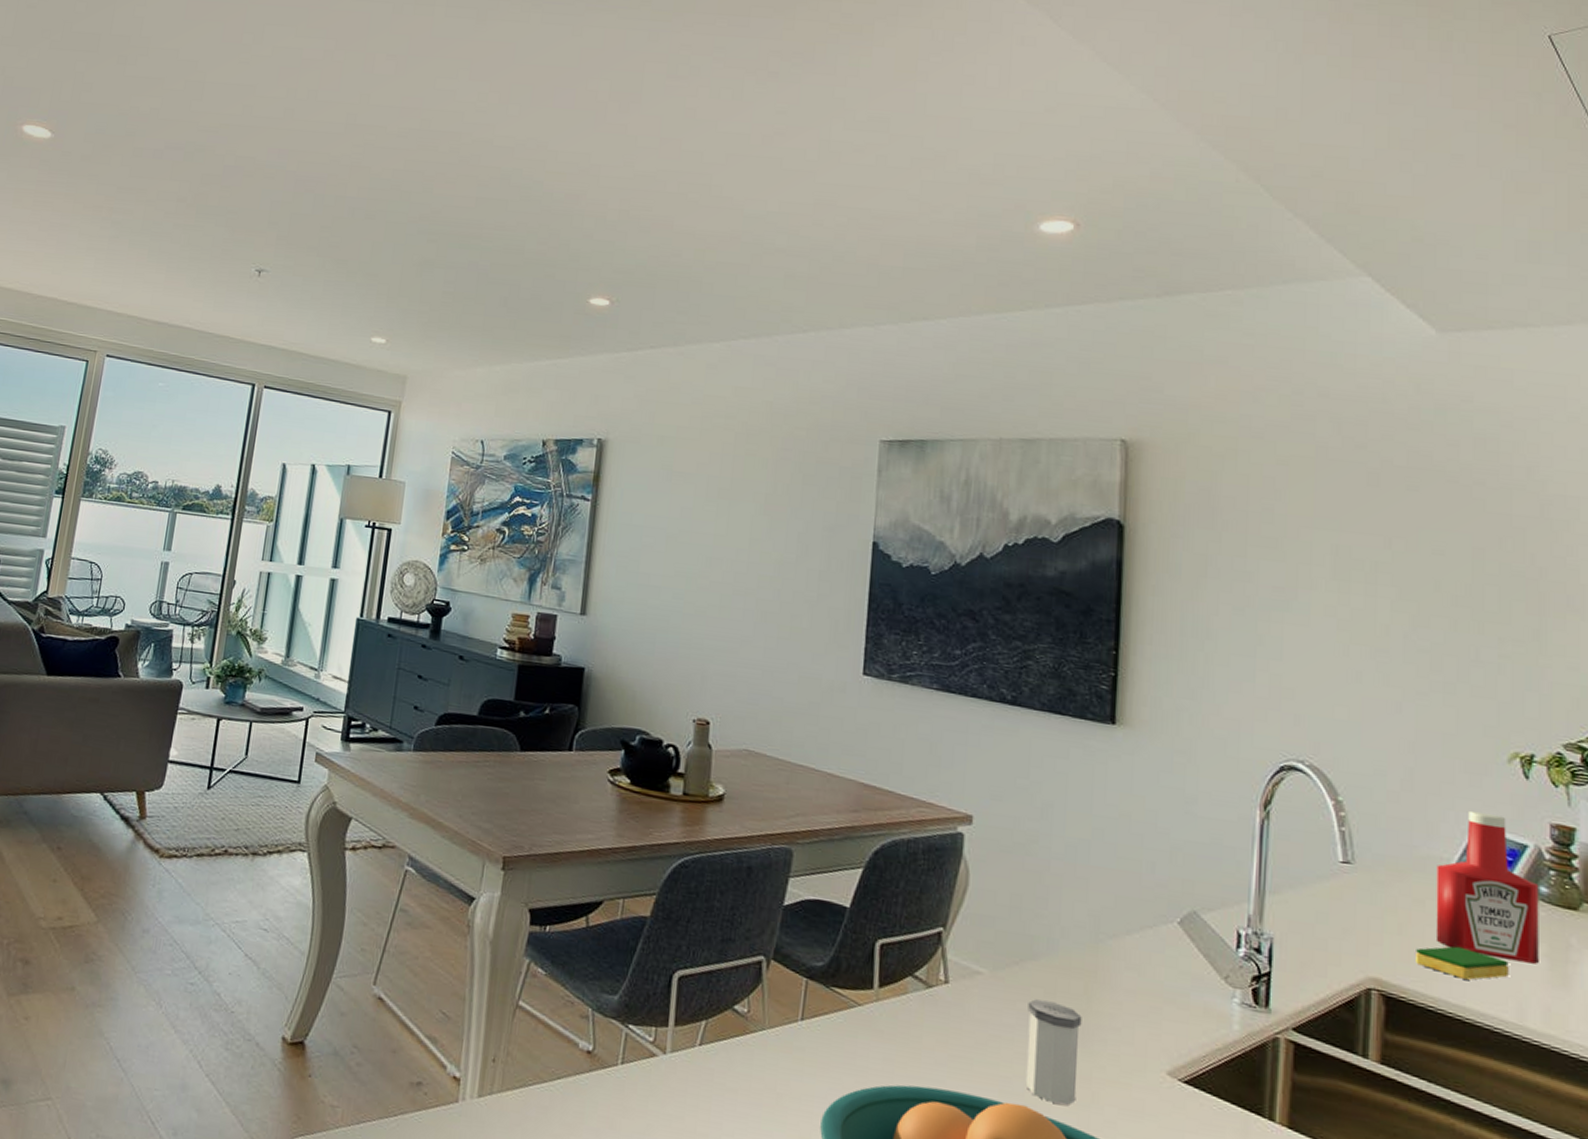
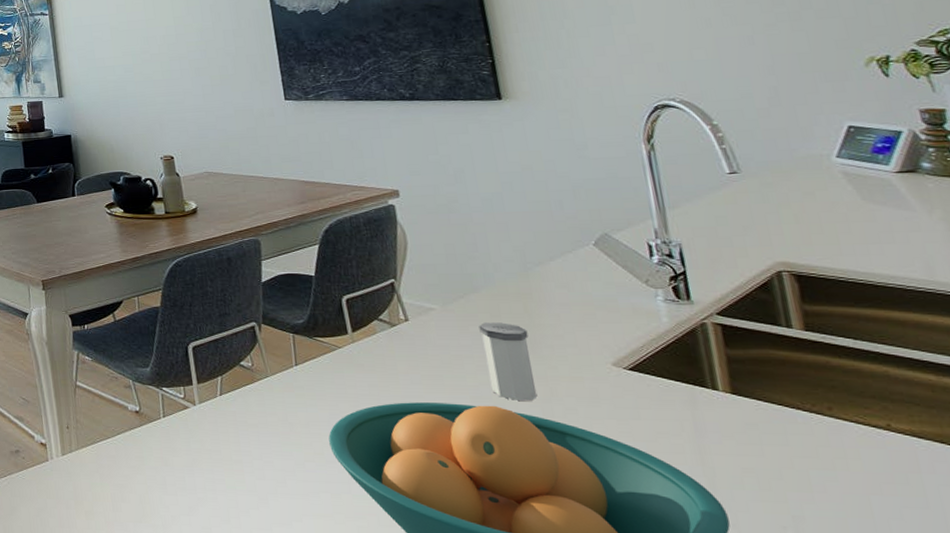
dish sponge: present [1416,946,1509,980] -> none [816,224,910,250]
ketchup bottle: present [1435,810,1539,964] -> none [818,111,937,229]

